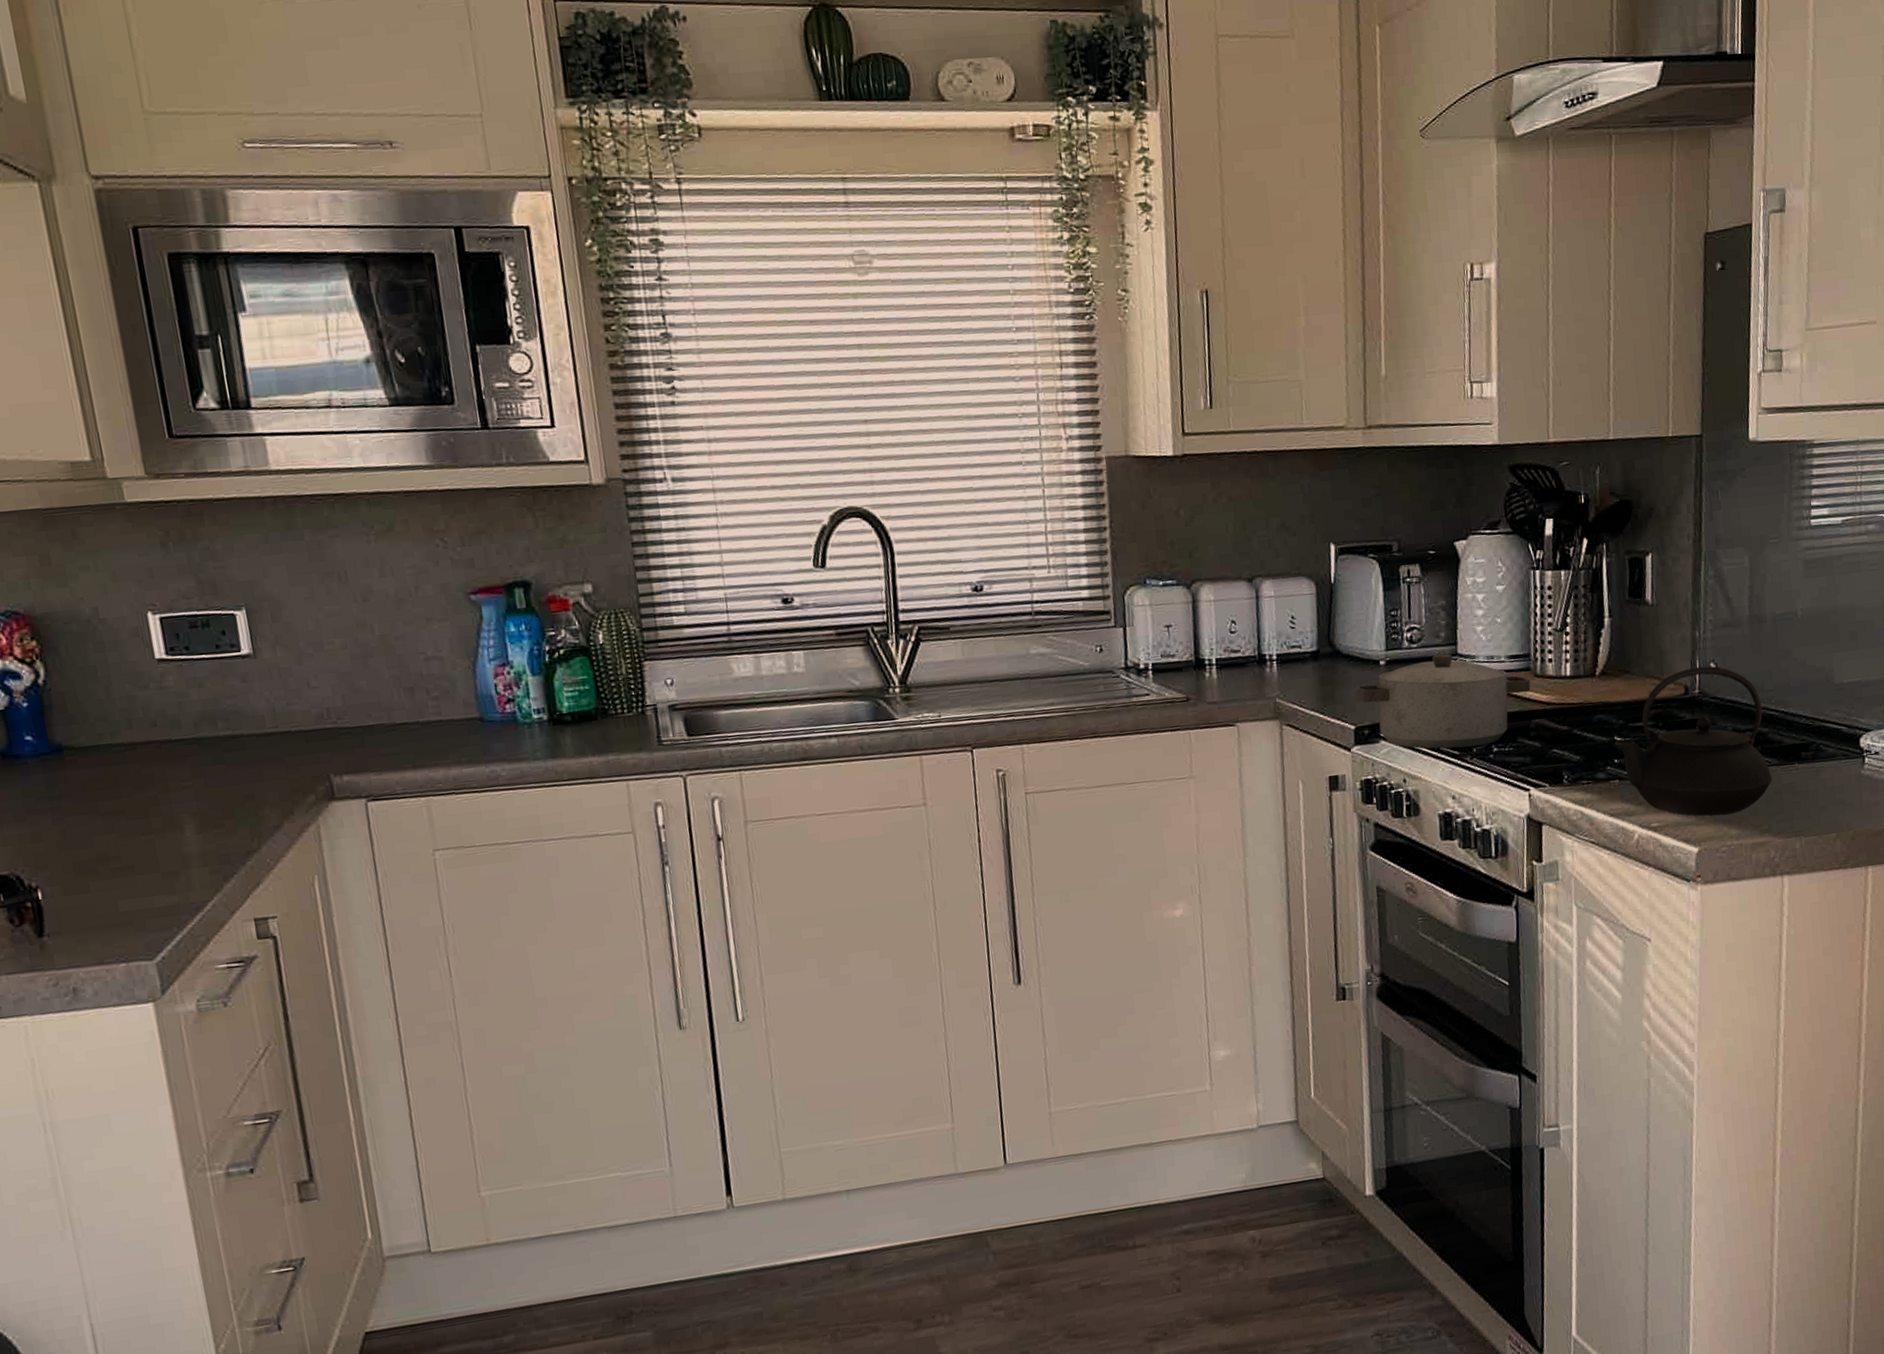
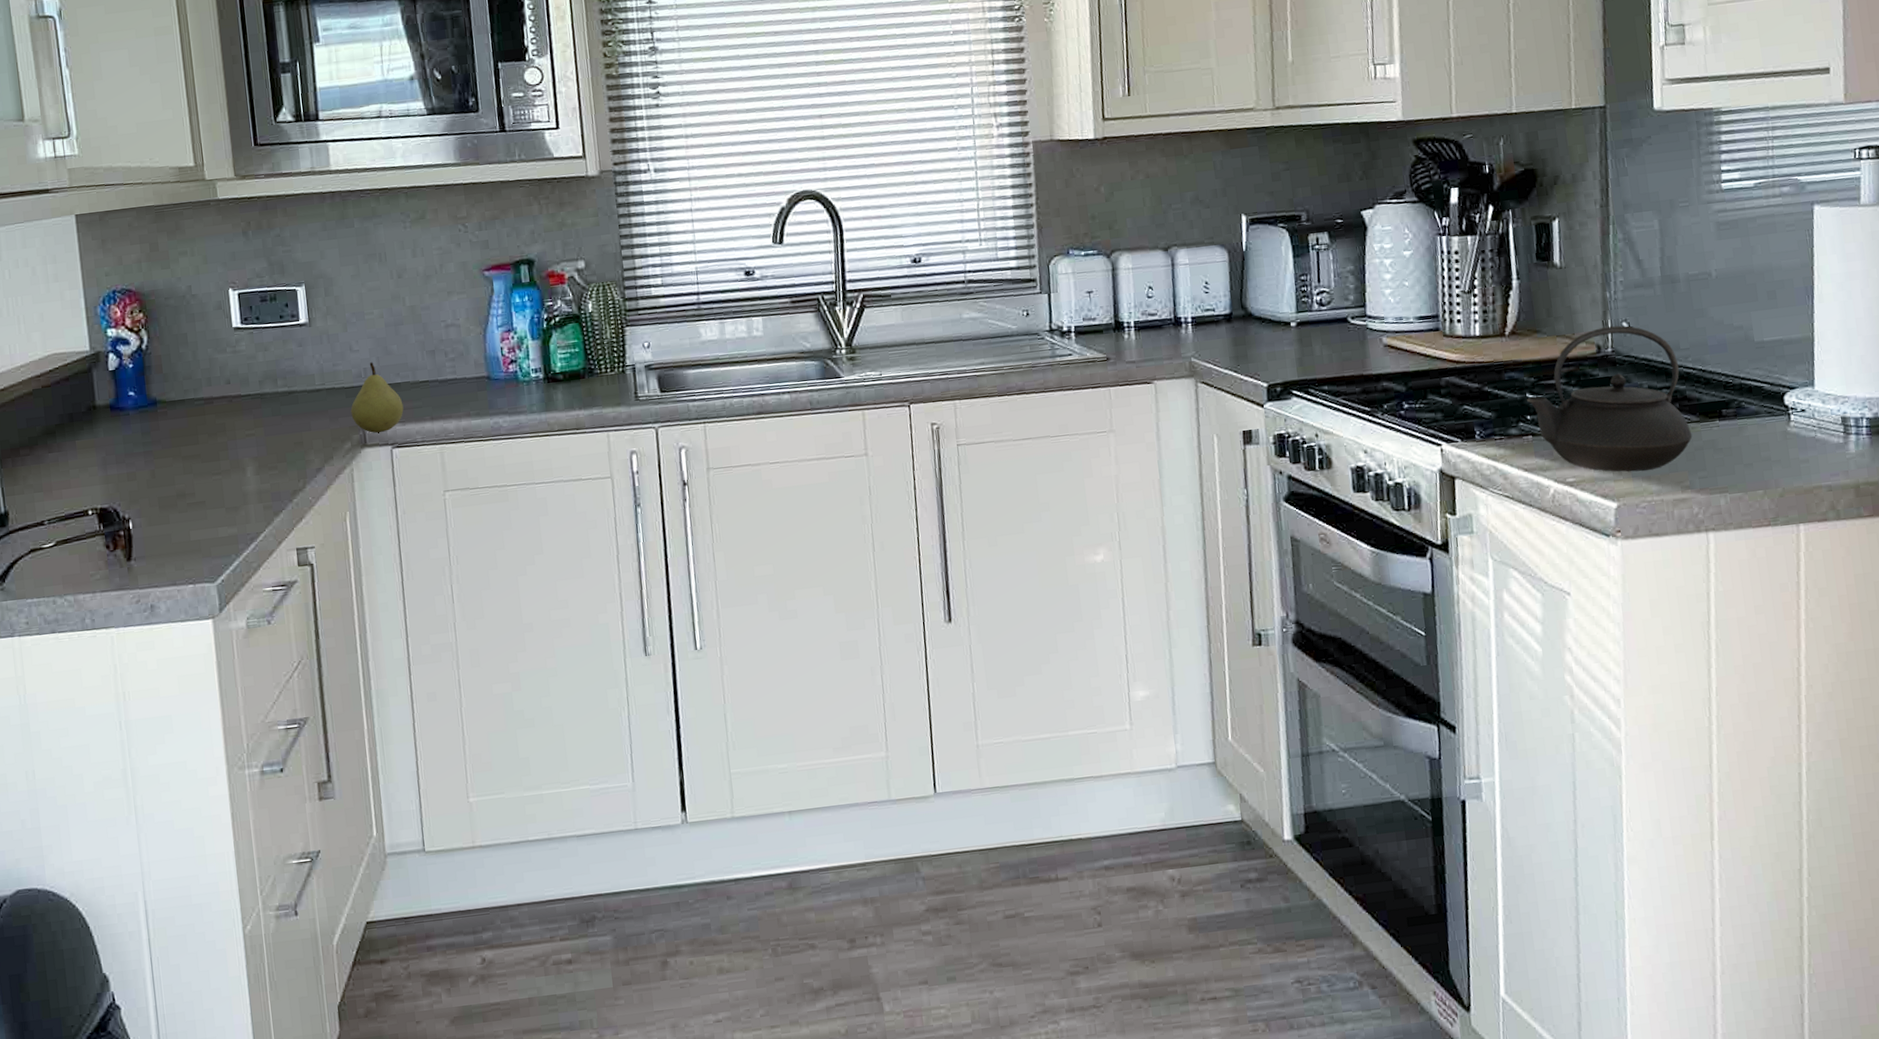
fruit: none [312,701,379,785] -> present [350,362,404,434]
cooking pot: present [1355,653,1531,749] -> none [1267,315,1440,405]

